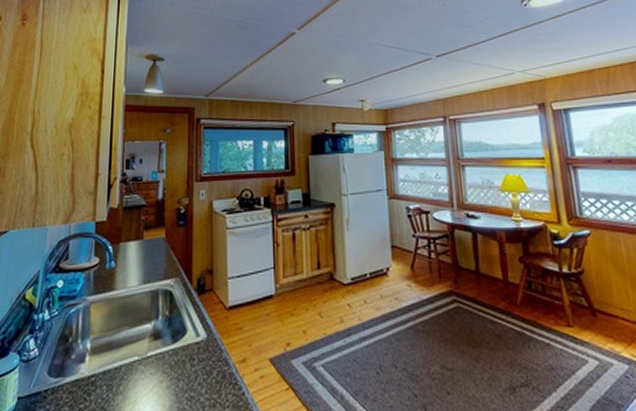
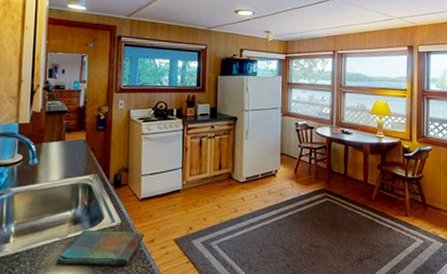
dish towel: none [135,346,235,393] -> present [56,229,145,266]

